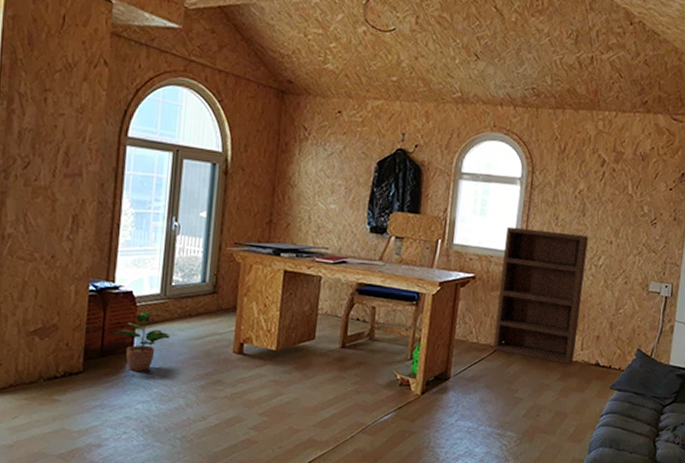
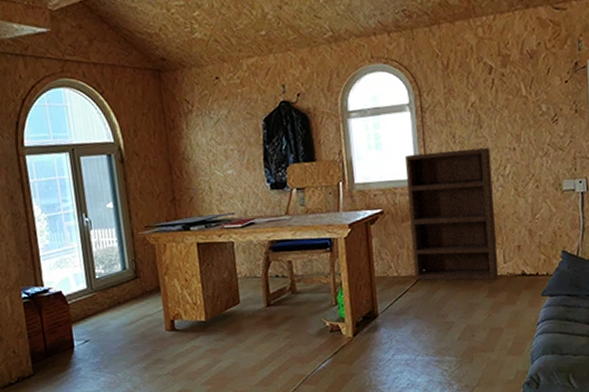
potted plant: present [112,310,170,372] -> none [52,306,105,365]

